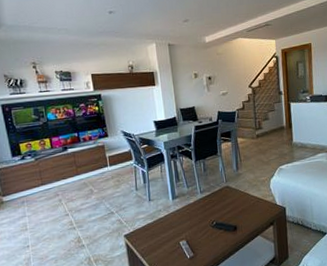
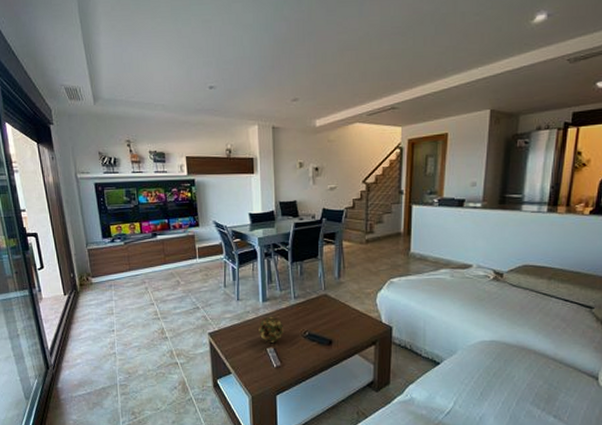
decorative ball: none [171,211,194,236] -> present [259,316,283,343]

